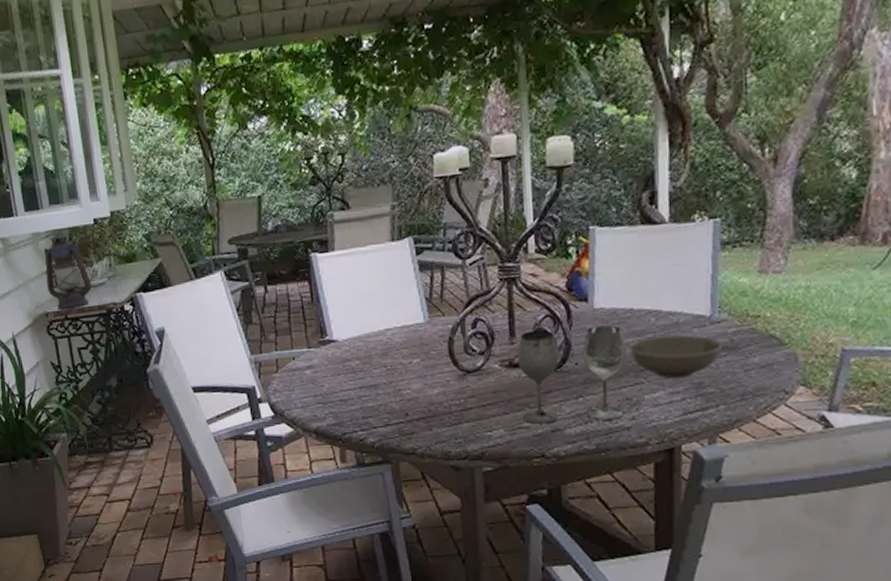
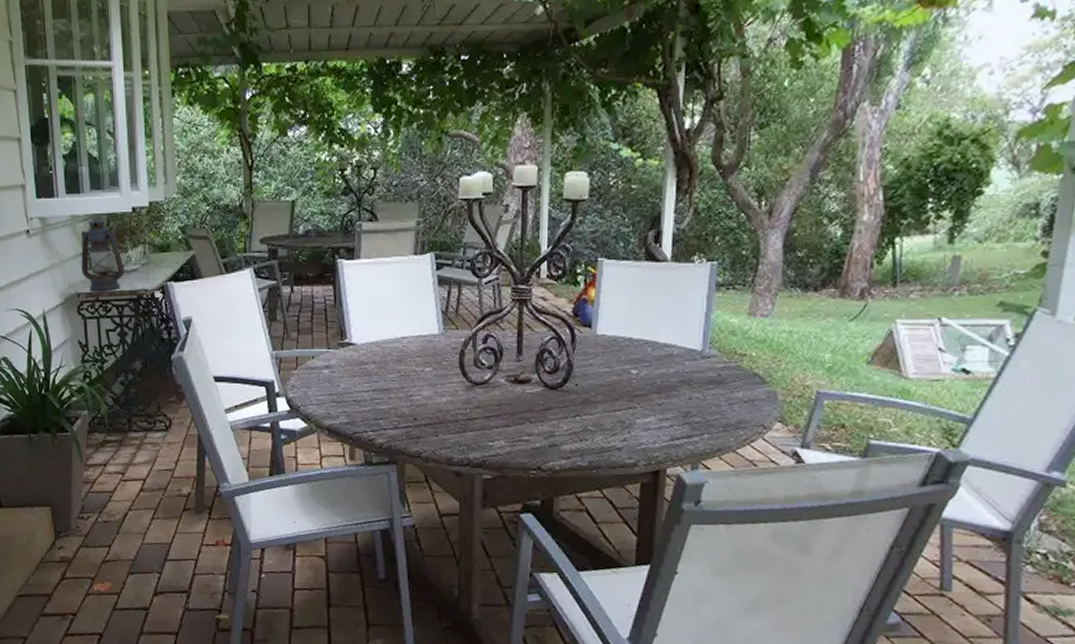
wineglass: present [517,325,626,424] -> none [523,351,623,440]
bowl: present [629,334,723,378] -> none [625,365,711,405]

